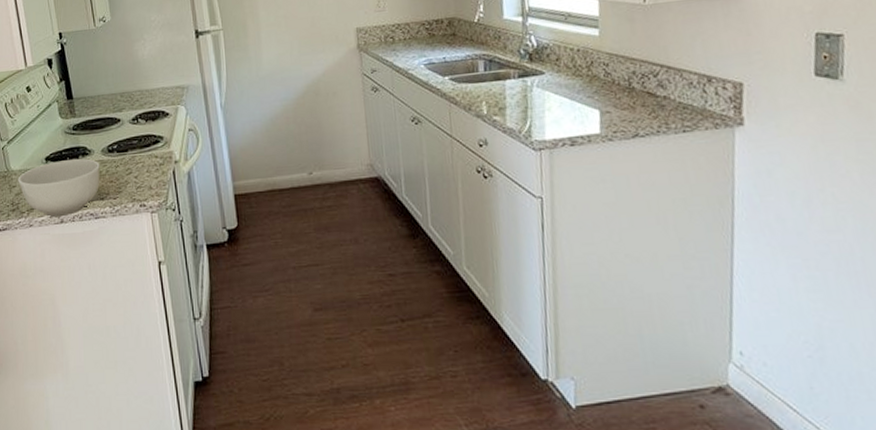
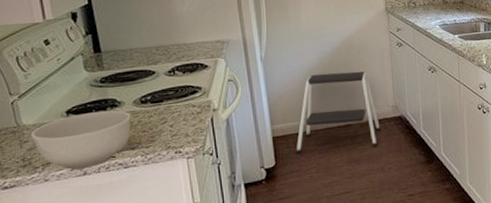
step stool: none [259,121,355,215] -> present [296,71,382,153]

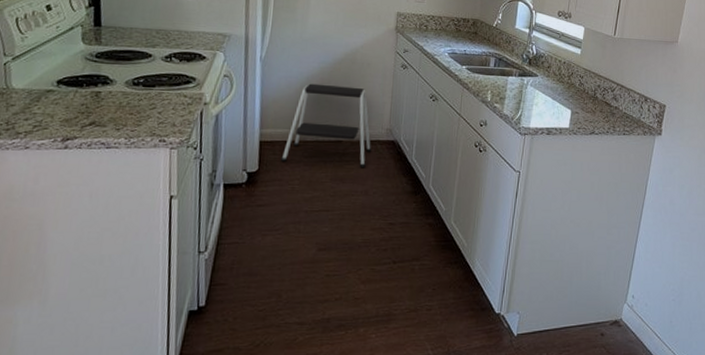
bowl: present [31,110,131,171] -> none [18,86,121,143]

